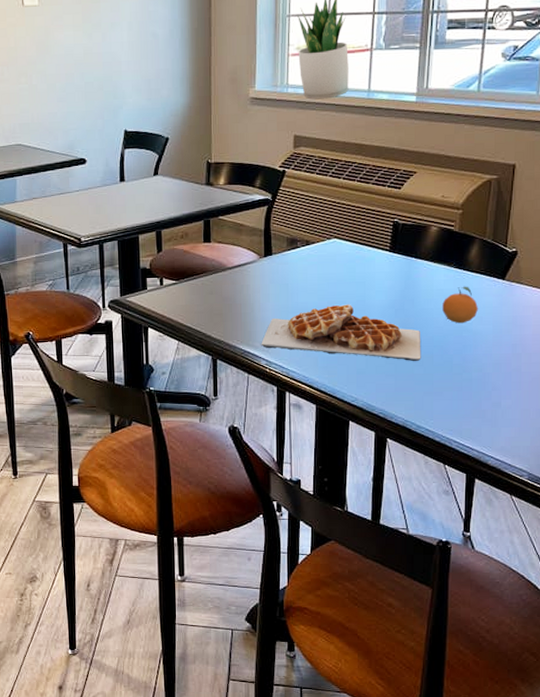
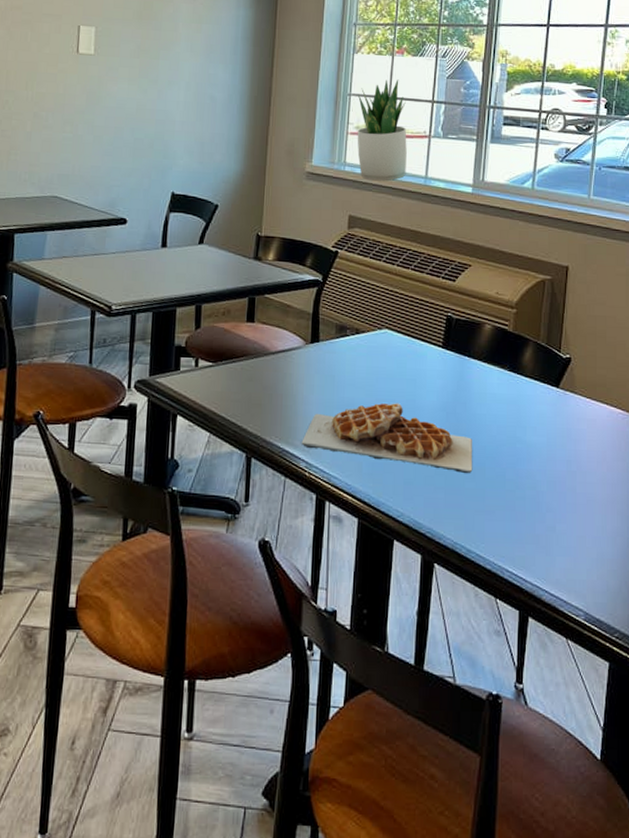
orange: present [442,286,479,324] -> none [495,391,533,434]

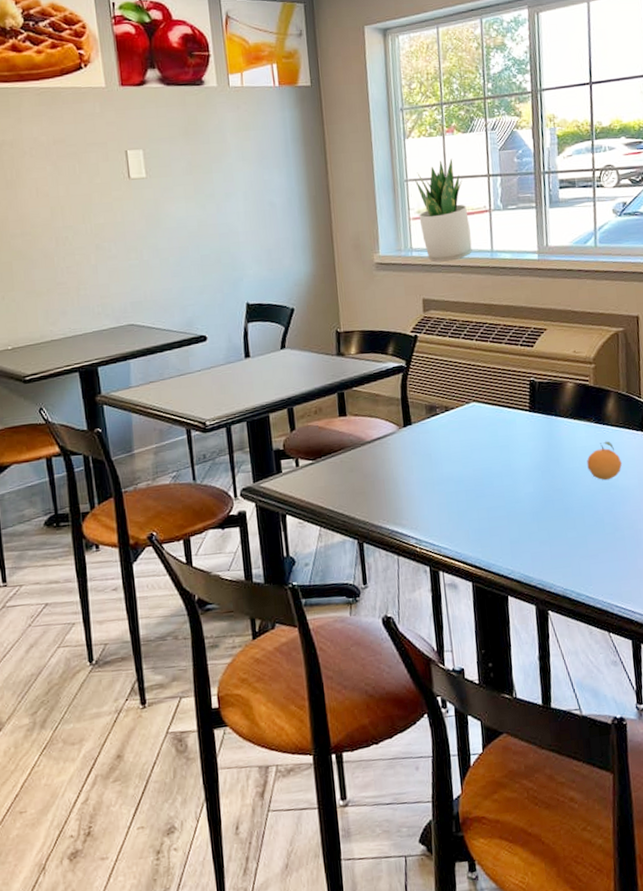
waffle: present [301,403,473,473] -> none [408,470,573,526]
orange: none [495,391,533,434] -> present [587,441,623,481]

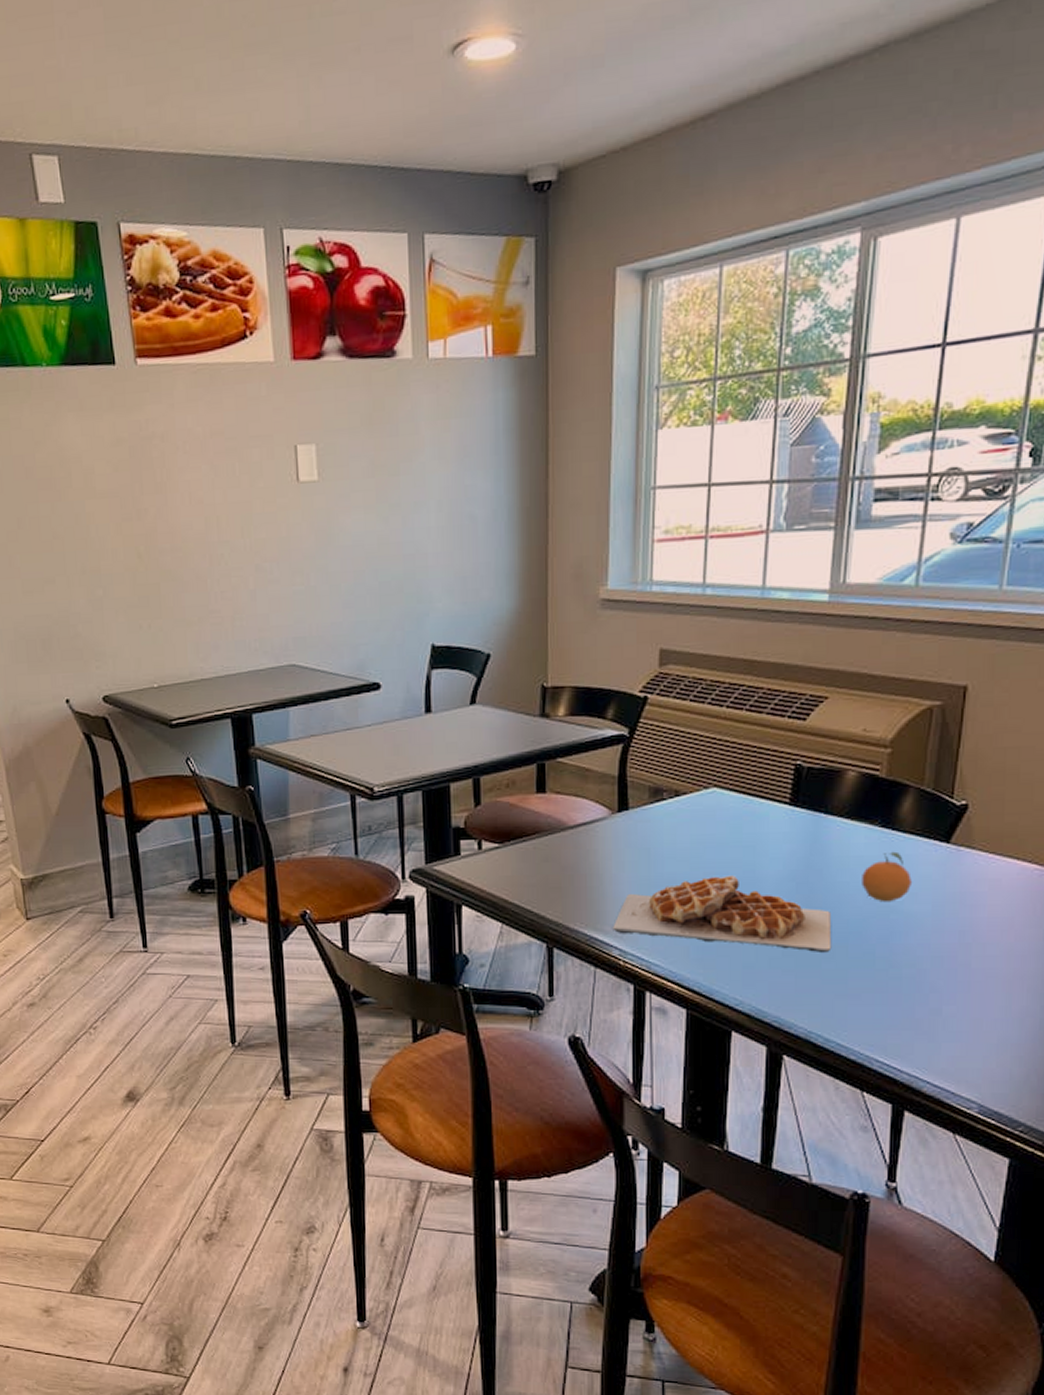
waffle: none [408,470,573,526] -> present [613,875,832,952]
planter: present [415,158,472,262] -> none [666,457,736,601]

